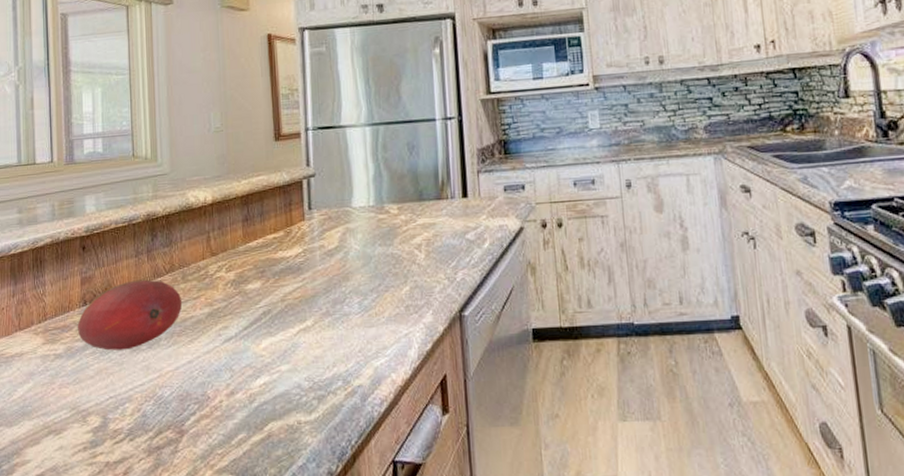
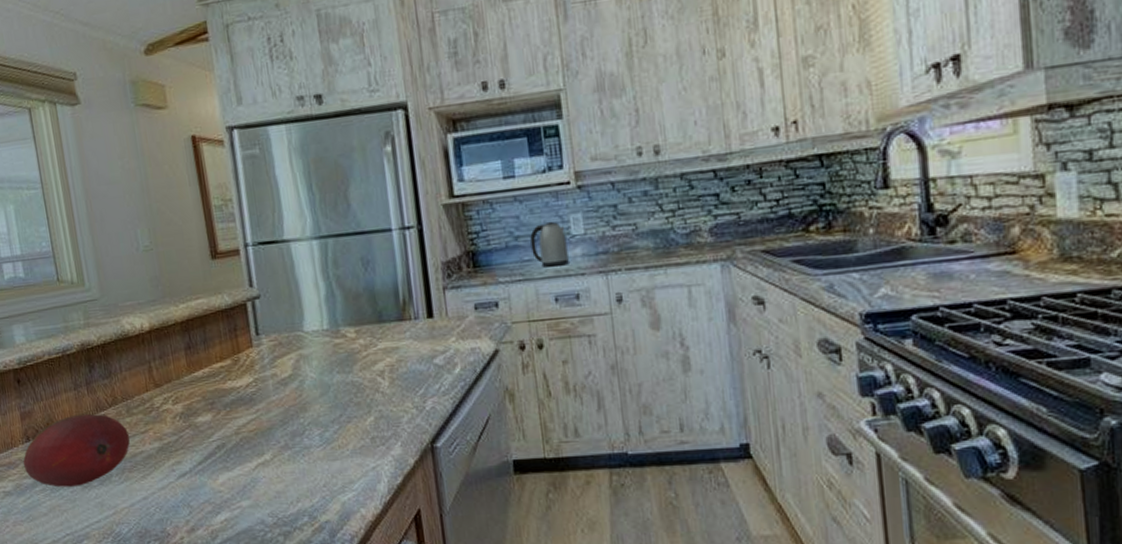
kettle: none [554,116,586,156] -> present [530,221,569,267]

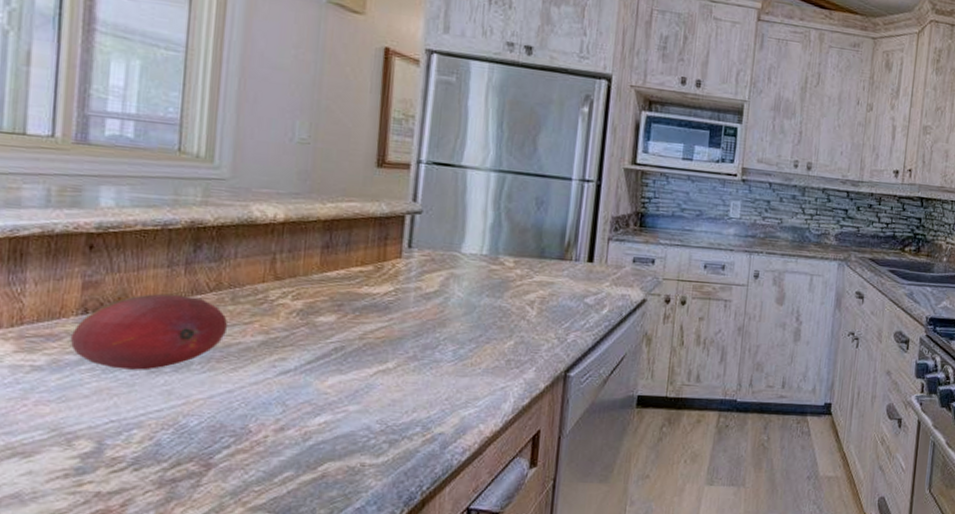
kettle: present [530,221,569,267] -> none [693,202,725,240]

